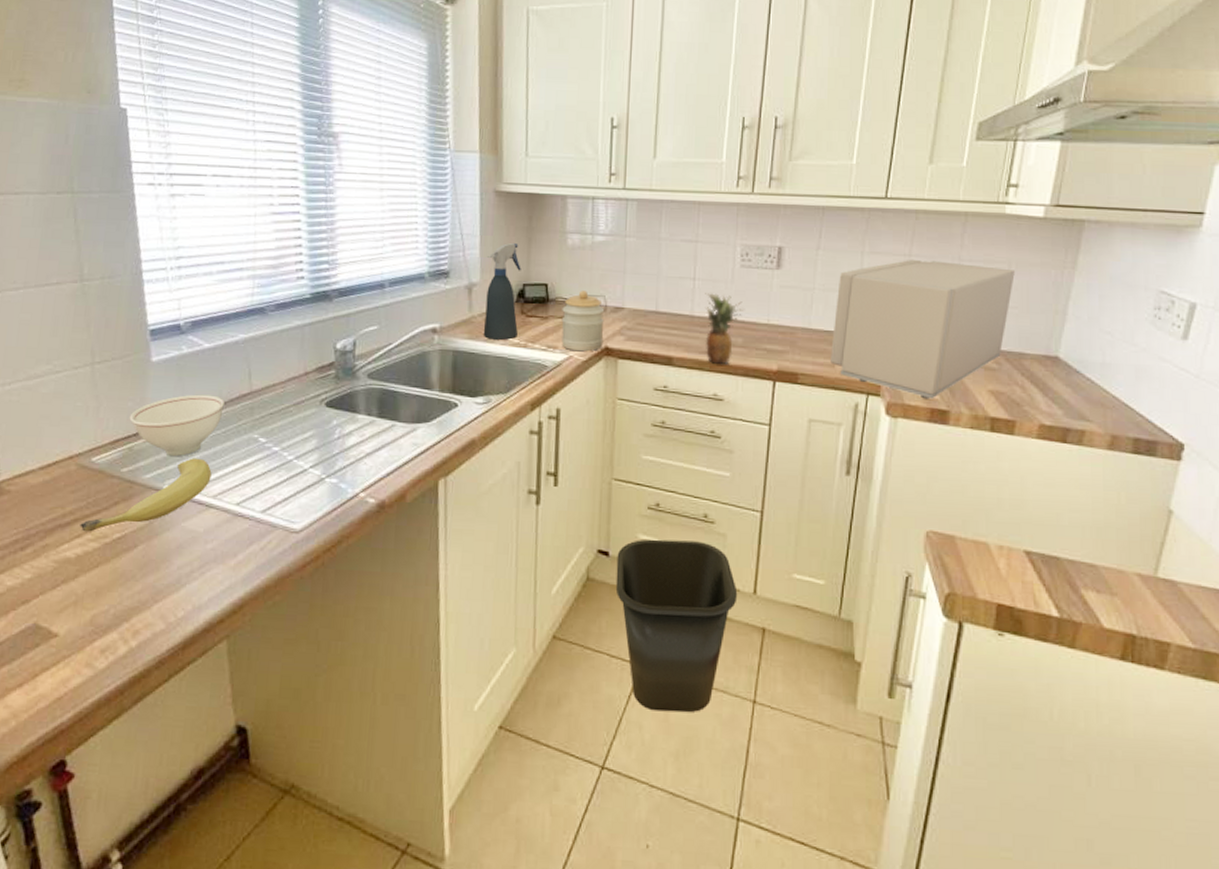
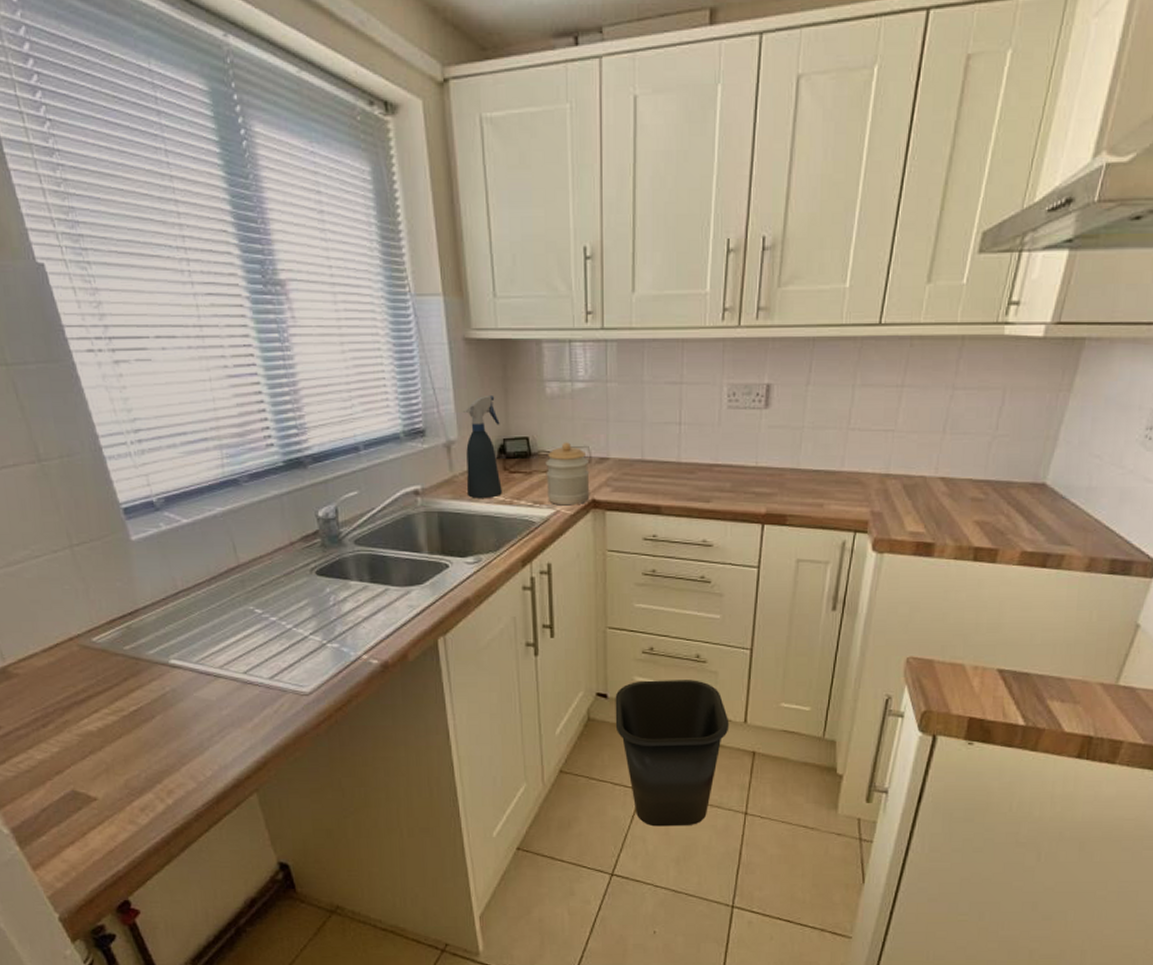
fruit: present [80,458,212,532] -> none [94,632,215,707]
bowl: present [129,394,225,457] -> none [120,570,214,633]
fruit: present [705,293,745,364] -> none [691,438,733,510]
microwave: present [831,259,1015,399] -> none [819,390,1009,533]

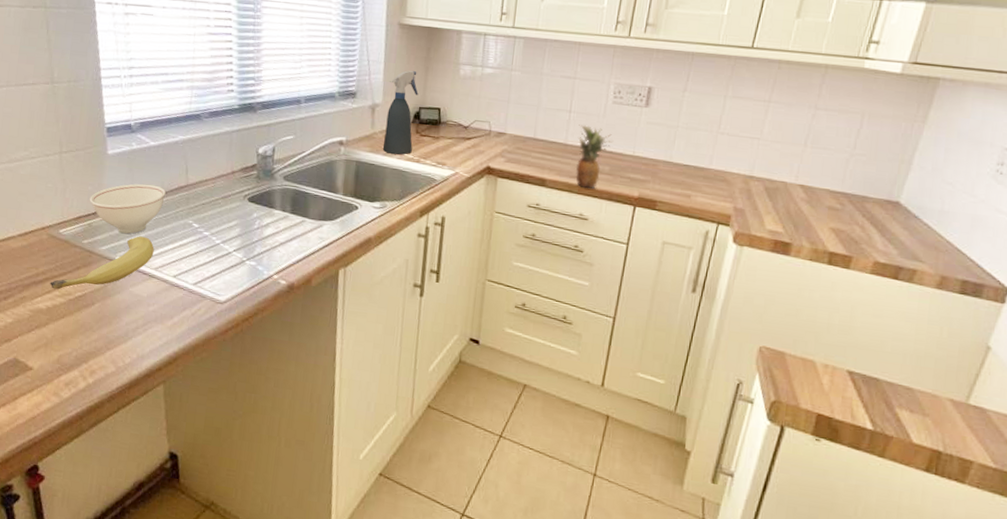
fruit: none [94,632,215,707] -> present [50,236,155,290]
bowl: none [120,570,214,633] -> present [89,183,166,234]
jar: present [545,442,590,506] -> none [449,116,489,170]
waste bin: present [615,680,730,827] -> none [483,332,588,478]
fruit: none [691,438,733,510] -> present [576,124,614,188]

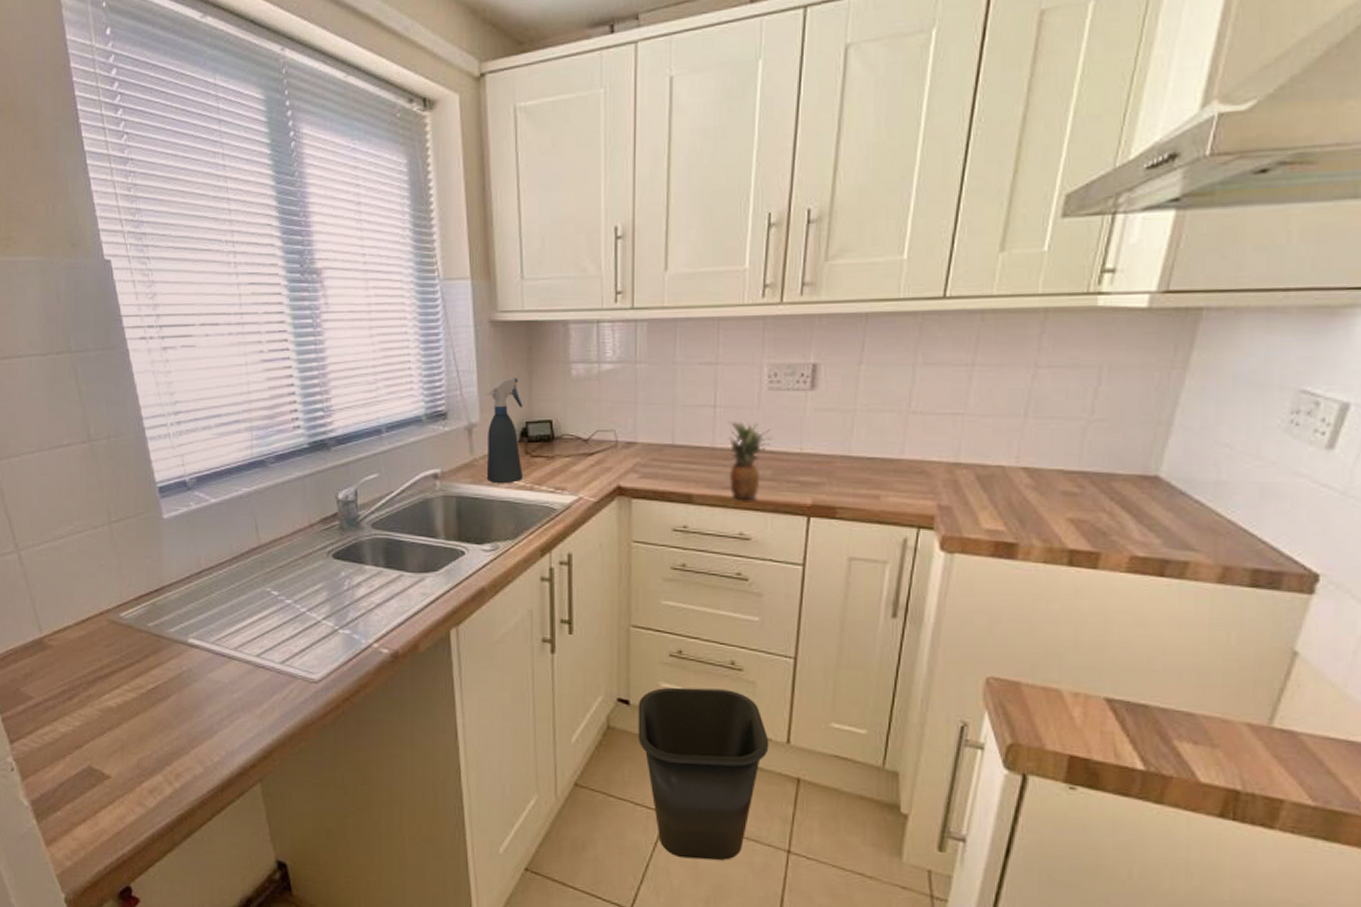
fruit: present [50,236,155,290] -> none [117,612,231,683]
bowl: present [89,183,166,234] -> none [149,549,235,611]
waste bin: none [483,332,588,478] -> present [637,687,769,860]

